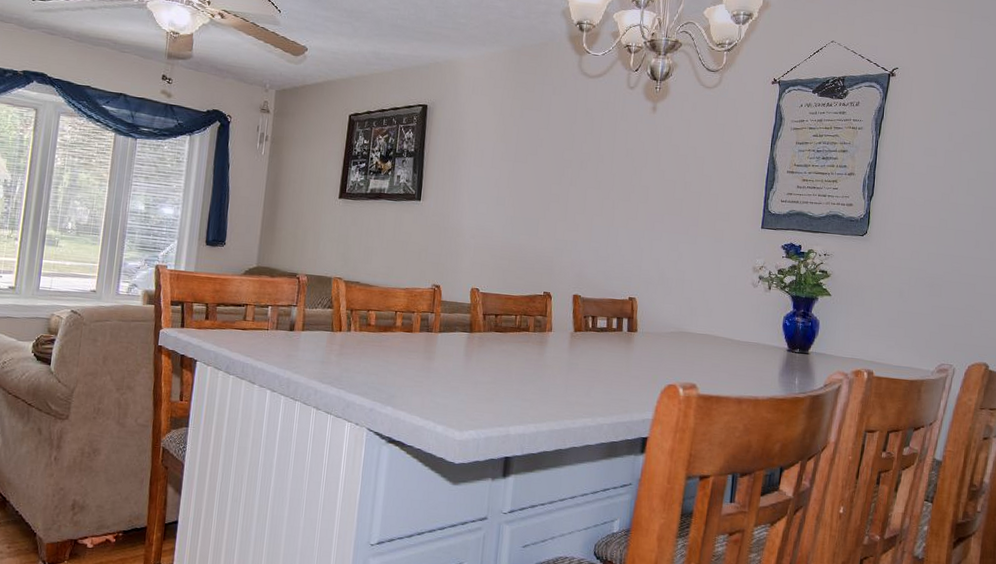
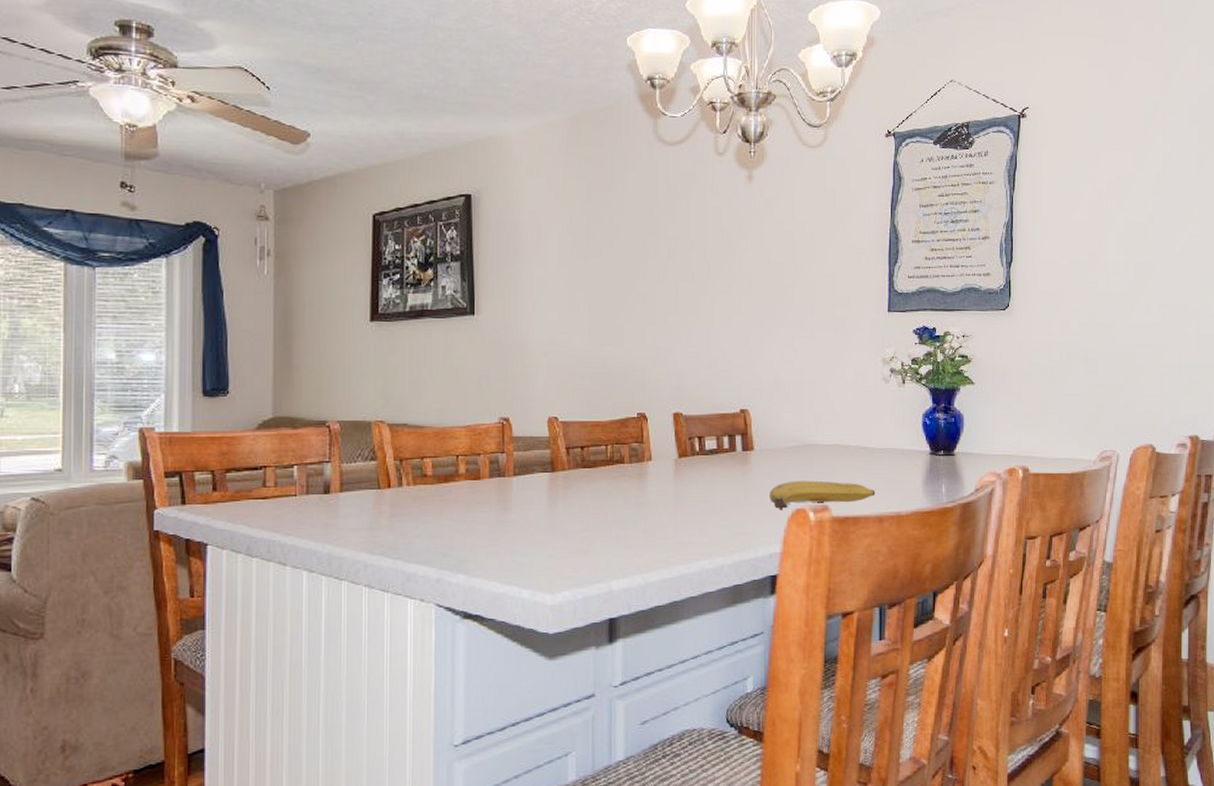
fruit: none [647,360,738,384] -> present [769,480,876,510]

